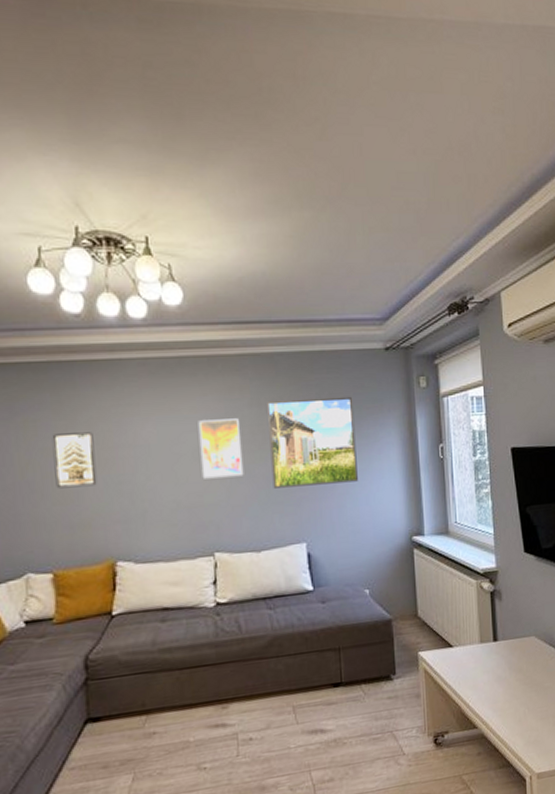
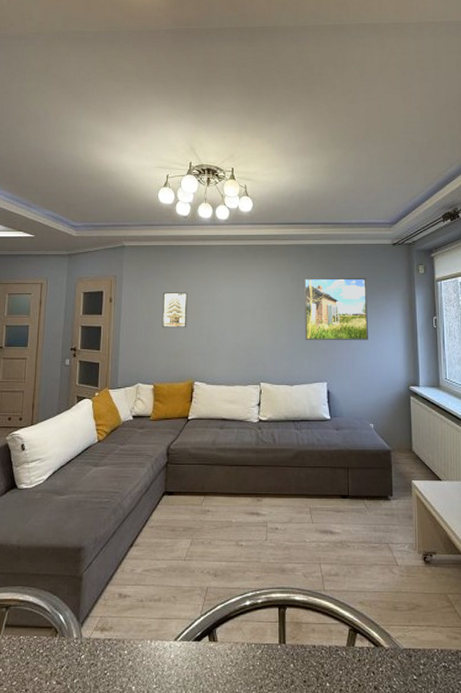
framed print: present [198,418,244,479] -> none [256,289,285,329]

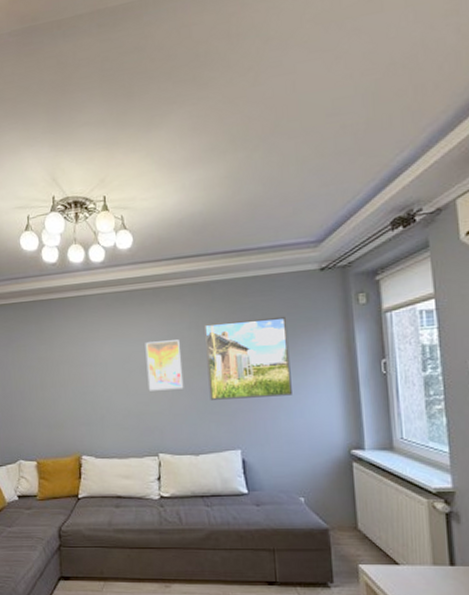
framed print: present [162,292,188,328] -> none [36,353,68,397]
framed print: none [256,289,285,329] -> present [145,340,184,391]

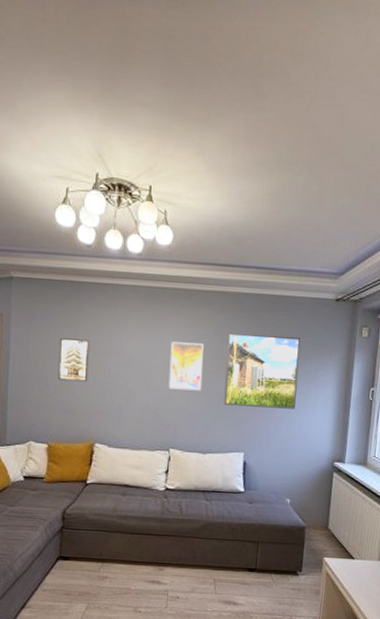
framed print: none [36,353,68,397] -> present [58,338,90,382]

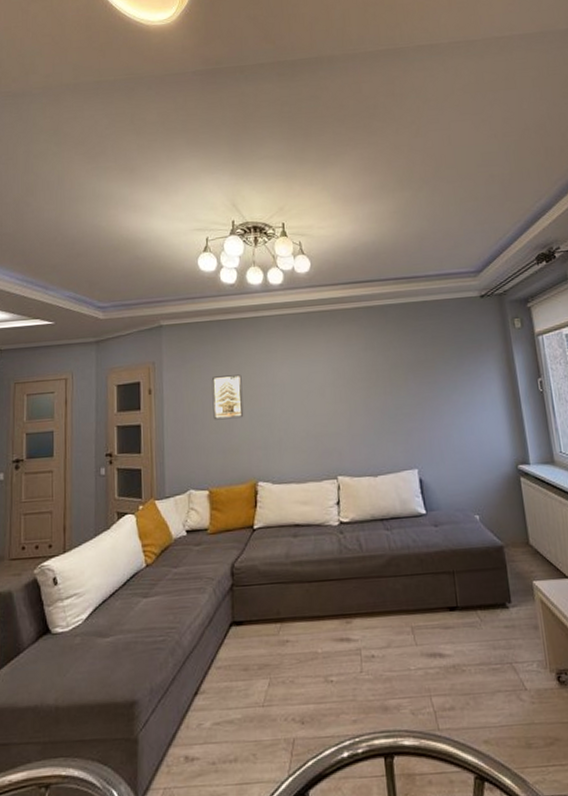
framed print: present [168,341,204,391] -> none [323,360,361,412]
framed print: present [223,333,300,409] -> none [379,338,463,420]

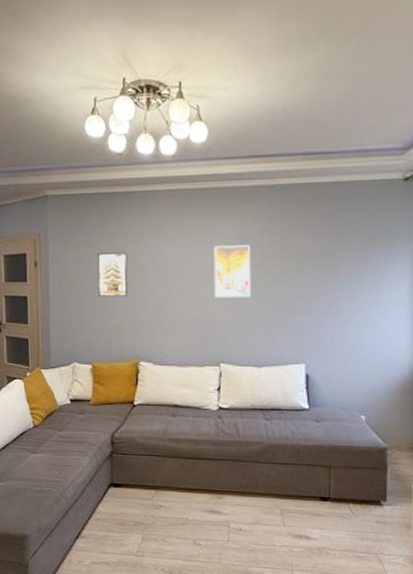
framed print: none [323,360,361,412] -> present [213,245,251,298]

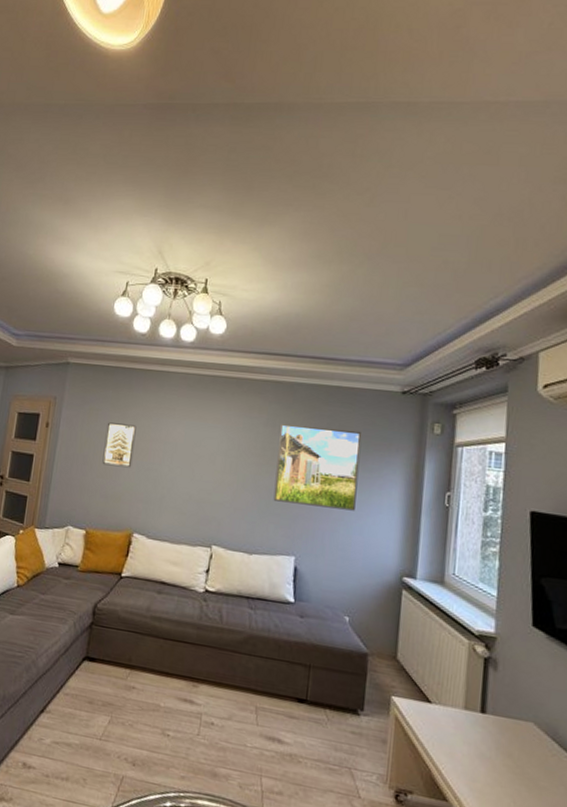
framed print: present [213,245,251,298] -> none [214,430,254,484]
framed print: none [277,227,364,311] -> present [273,424,361,511]

